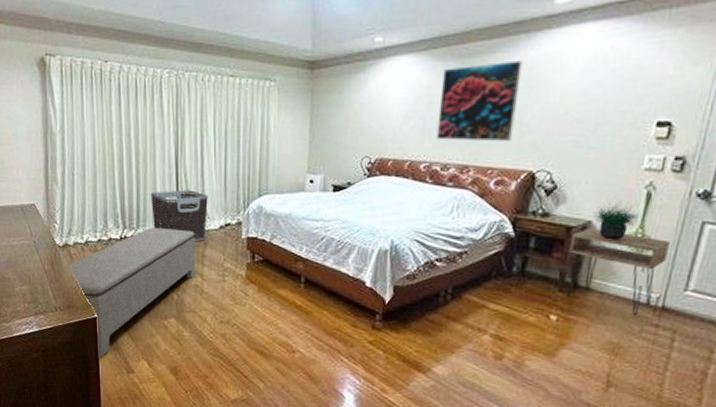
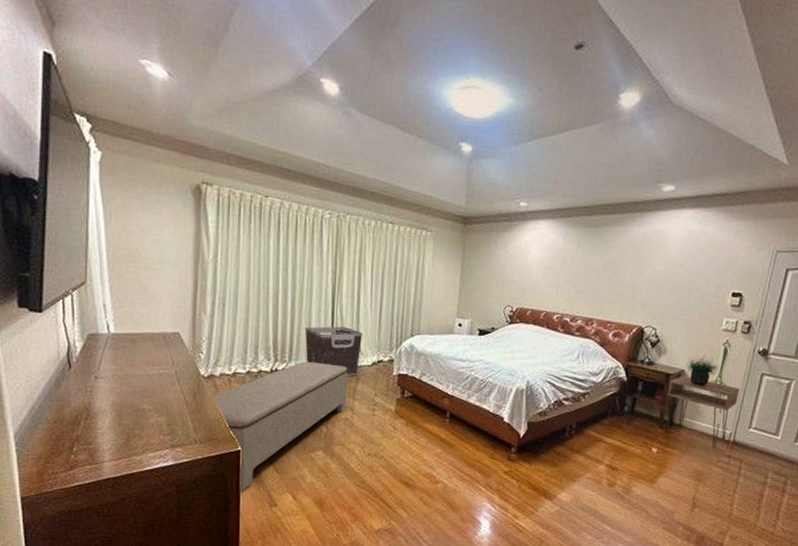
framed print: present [436,60,523,141] -> none [567,233,637,300]

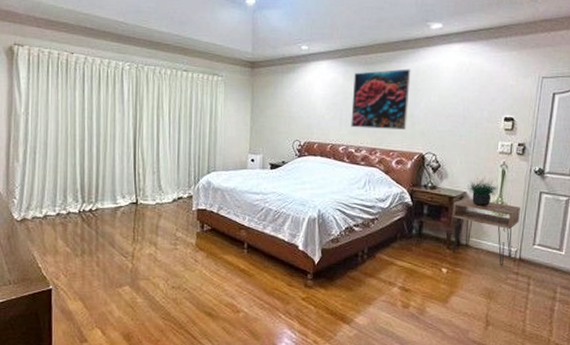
bench: present [213,361,348,492] -> none [25,202,150,329]
clothes hamper: present [304,326,363,376] -> none [109,167,163,213]
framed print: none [567,233,637,300] -> present [351,69,411,130]

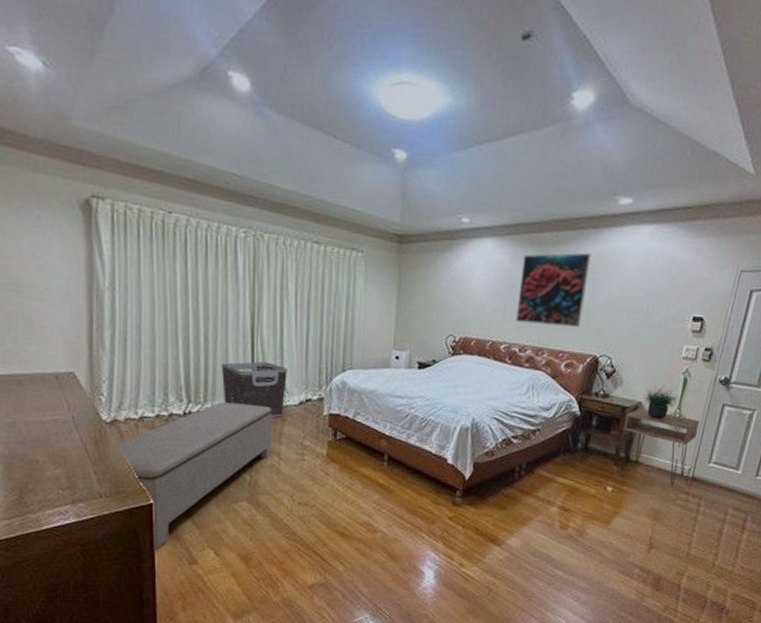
bench: none [25,202,150,329] -> present [118,402,272,549]
clothes hamper: none [109,167,163,213] -> present [221,361,288,418]

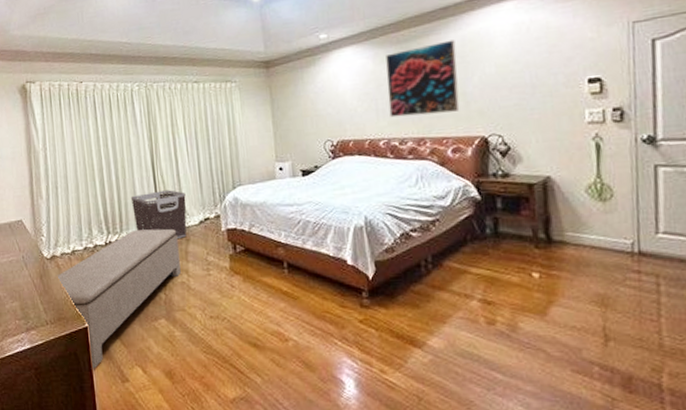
nightstand: present [621,408,699,486] -> none [535,183,631,264]
potted plant: present [642,385,680,420] -> none [549,155,595,192]

